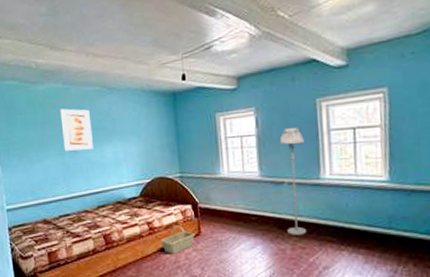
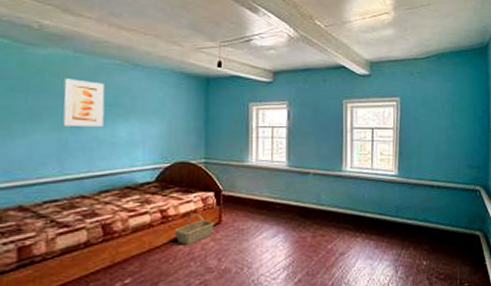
floor lamp: present [279,127,307,235] -> none [308,122,330,223]

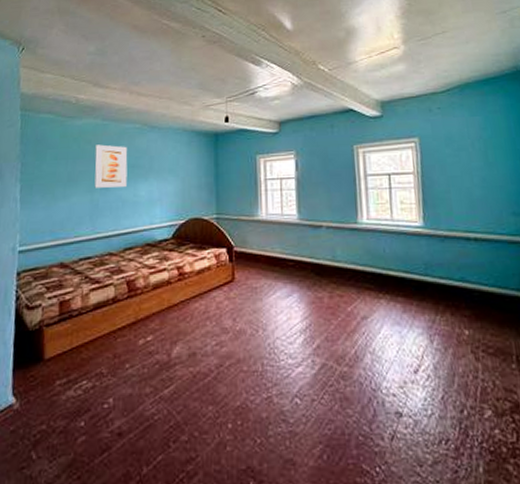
basket: present [175,213,215,245] -> none [191,271,229,303]

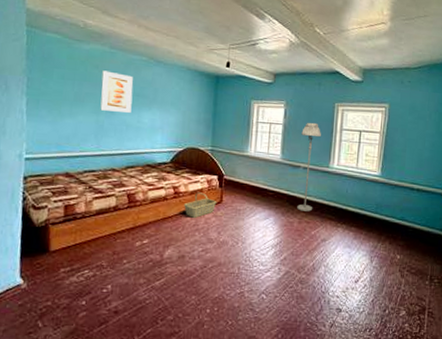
basket: none [191,271,229,303] -> present [184,192,217,218]
floor lamp: none [318,171,345,282] -> present [297,122,321,212]

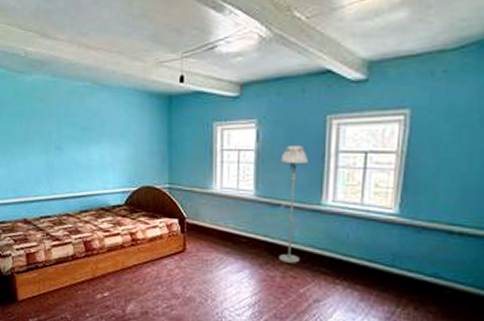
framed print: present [100,70,133,113] -> none [47,103,79,149]
basket: present [184,192,217,218] -> none [143,239,180,269]

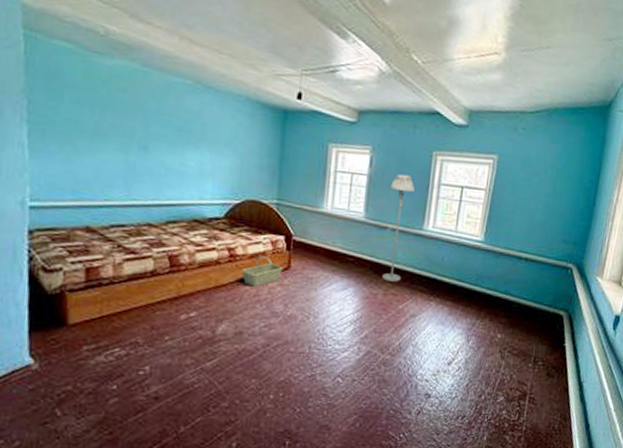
basket: none [143,239,180,269] -> present [242,255,284,287]

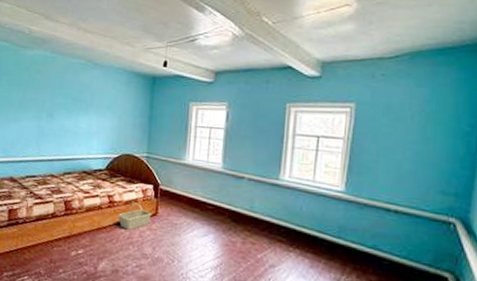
floor lamp: present [382,173,415,282] -> none [240,126,269,231]

